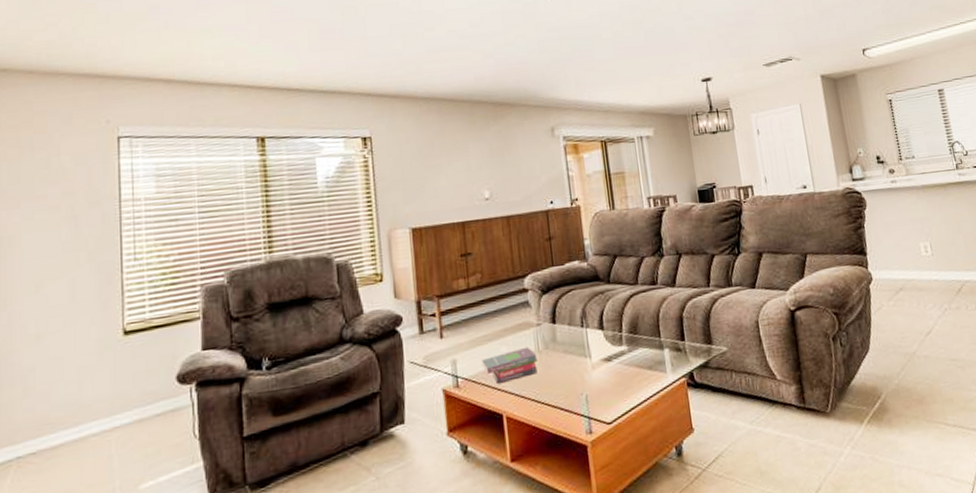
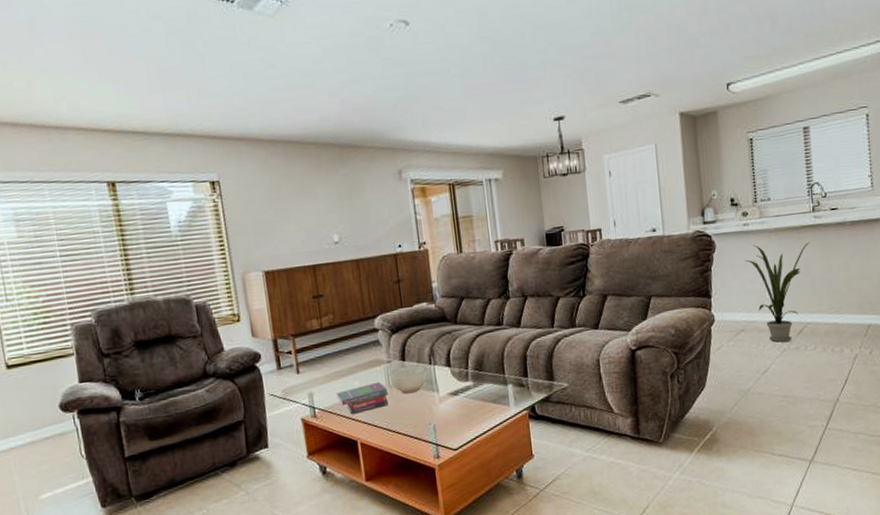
bowl: none [538,327,579,361] -> present [389,364,428,394]
house plant: none [896,199,957,302] -> present [744,242,809,343]

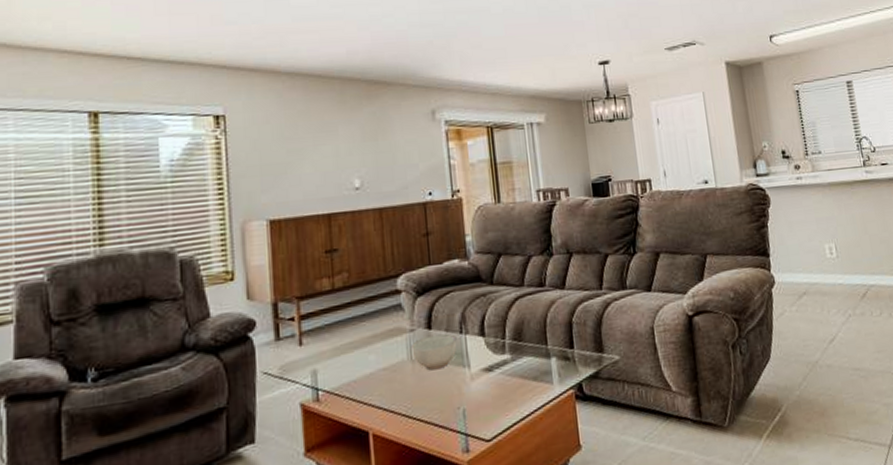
books: present [336,381,389,415] -> none [345,355,410,398]
house plant: present [744,242,809,343] -> none [801,198,864,307]

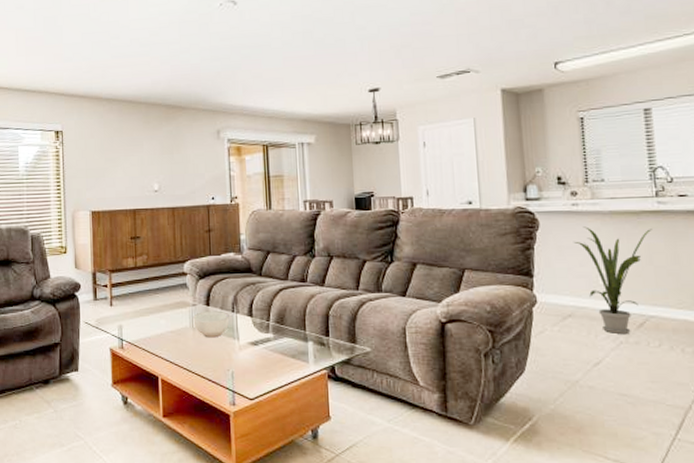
house plant: none [801,198,864,307] -> present [573,226,652,333]

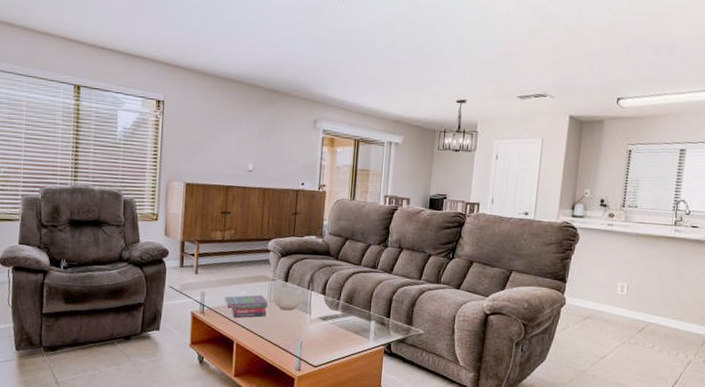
books: none [143,322,191,351] -> present [224,294,268,319]
house plant: present [573,226,652,333] -> none [603,244,666,335]

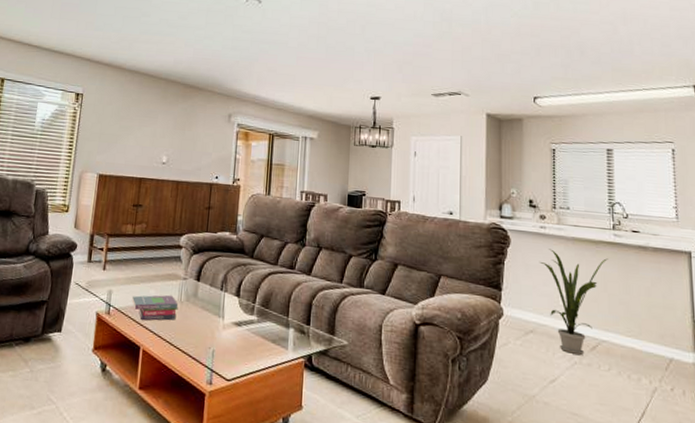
bowl: present [271,286,305,311] -> none [182,286,218,314]
house plant: none [603,244,666,335] -> present [539,249,608,355]

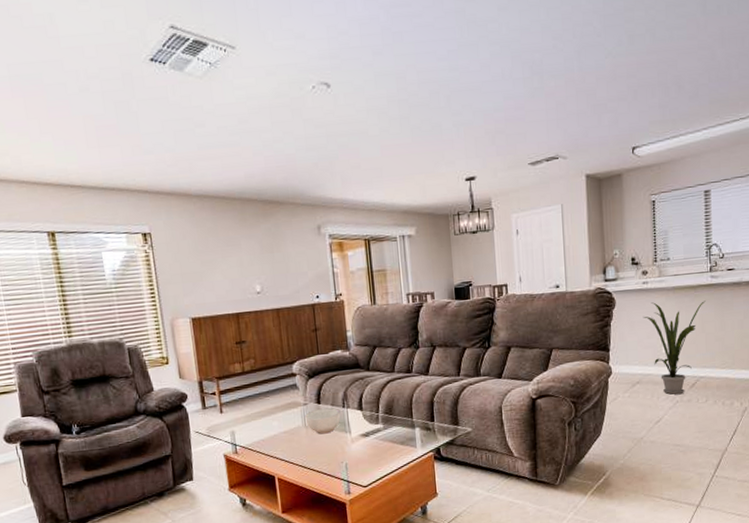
books: present [131,295,179,321] -> none [256,422,305,453]
bowl: none [182,286,218,314] -> present [305,407,341,435]

